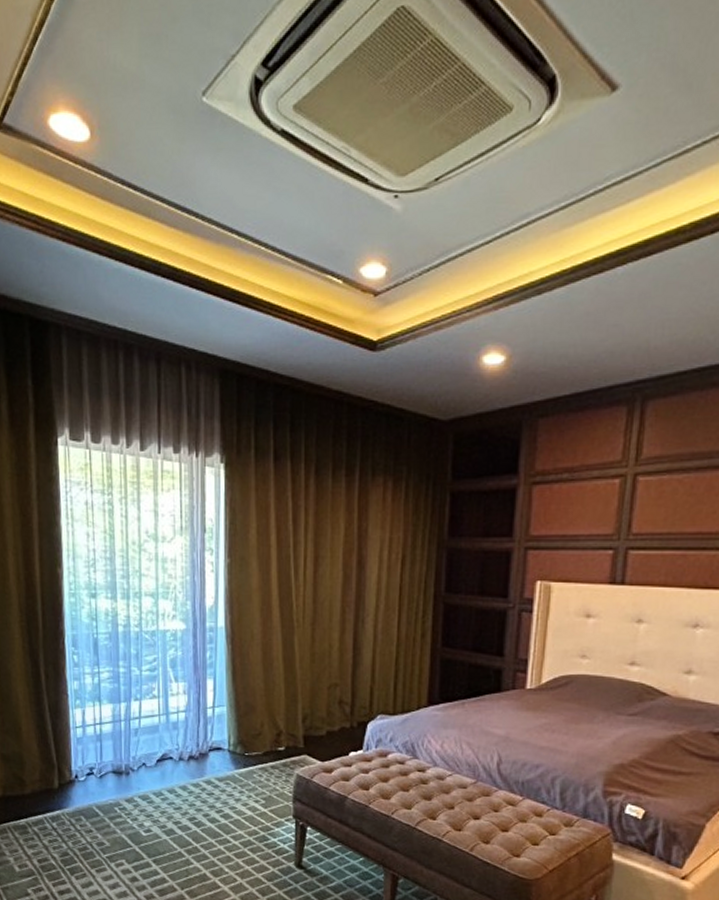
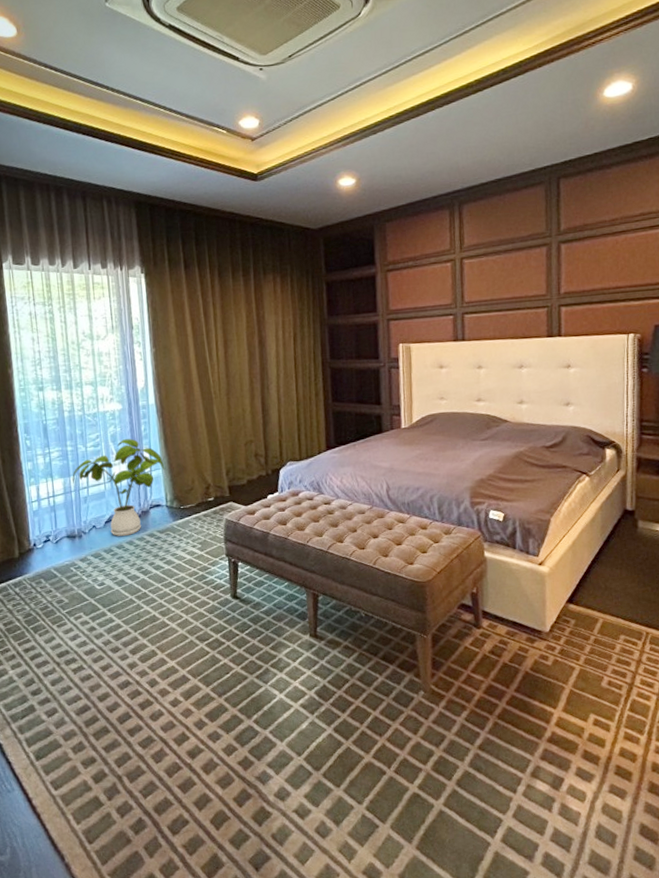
house plant: none [123,666,230,779] -> present [72,438,165,536]

